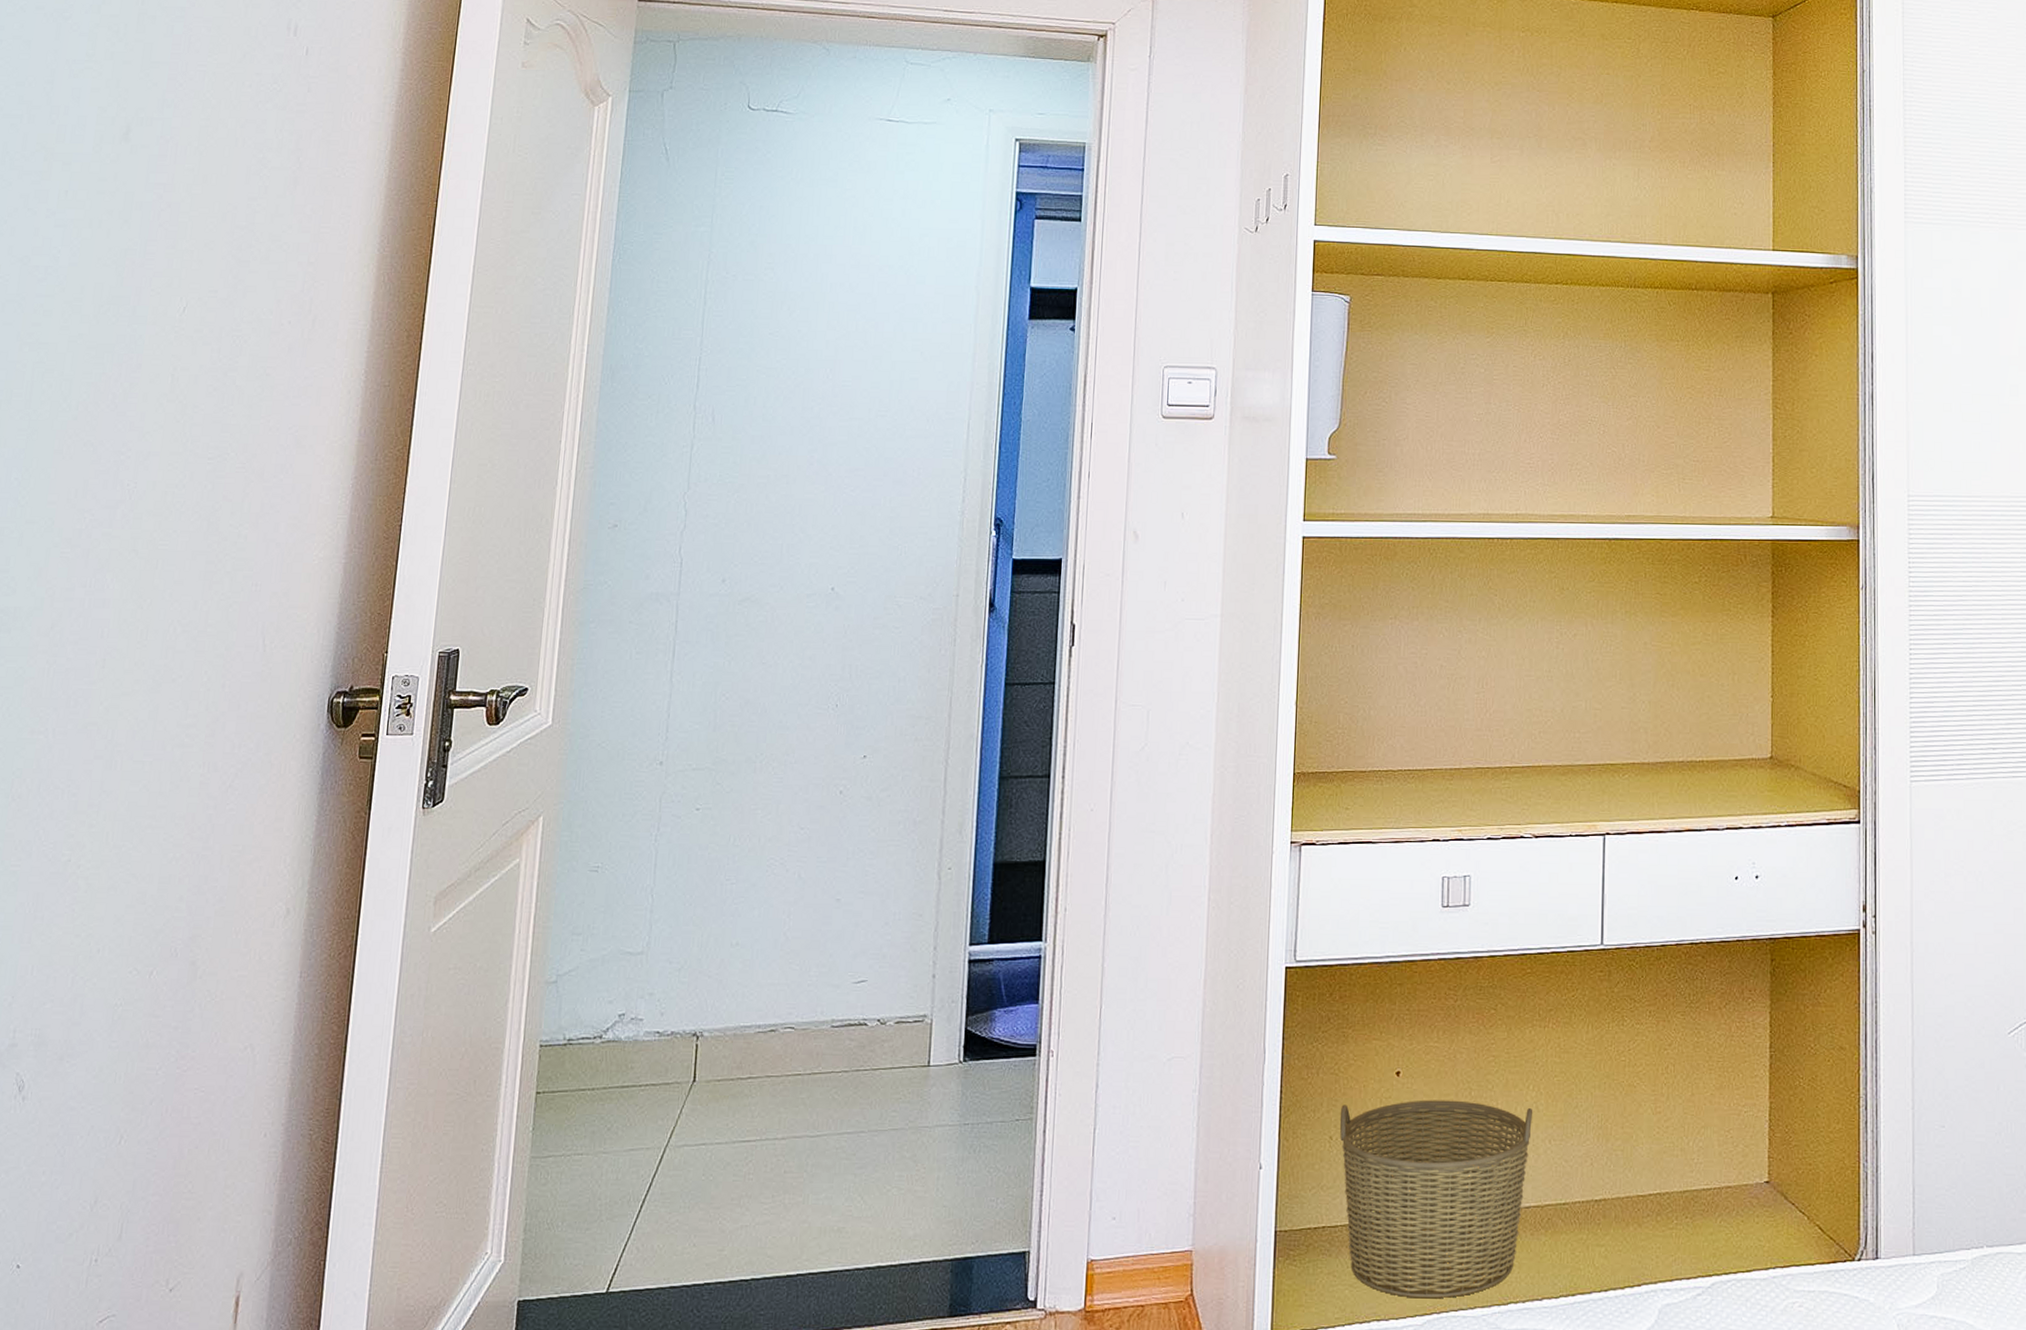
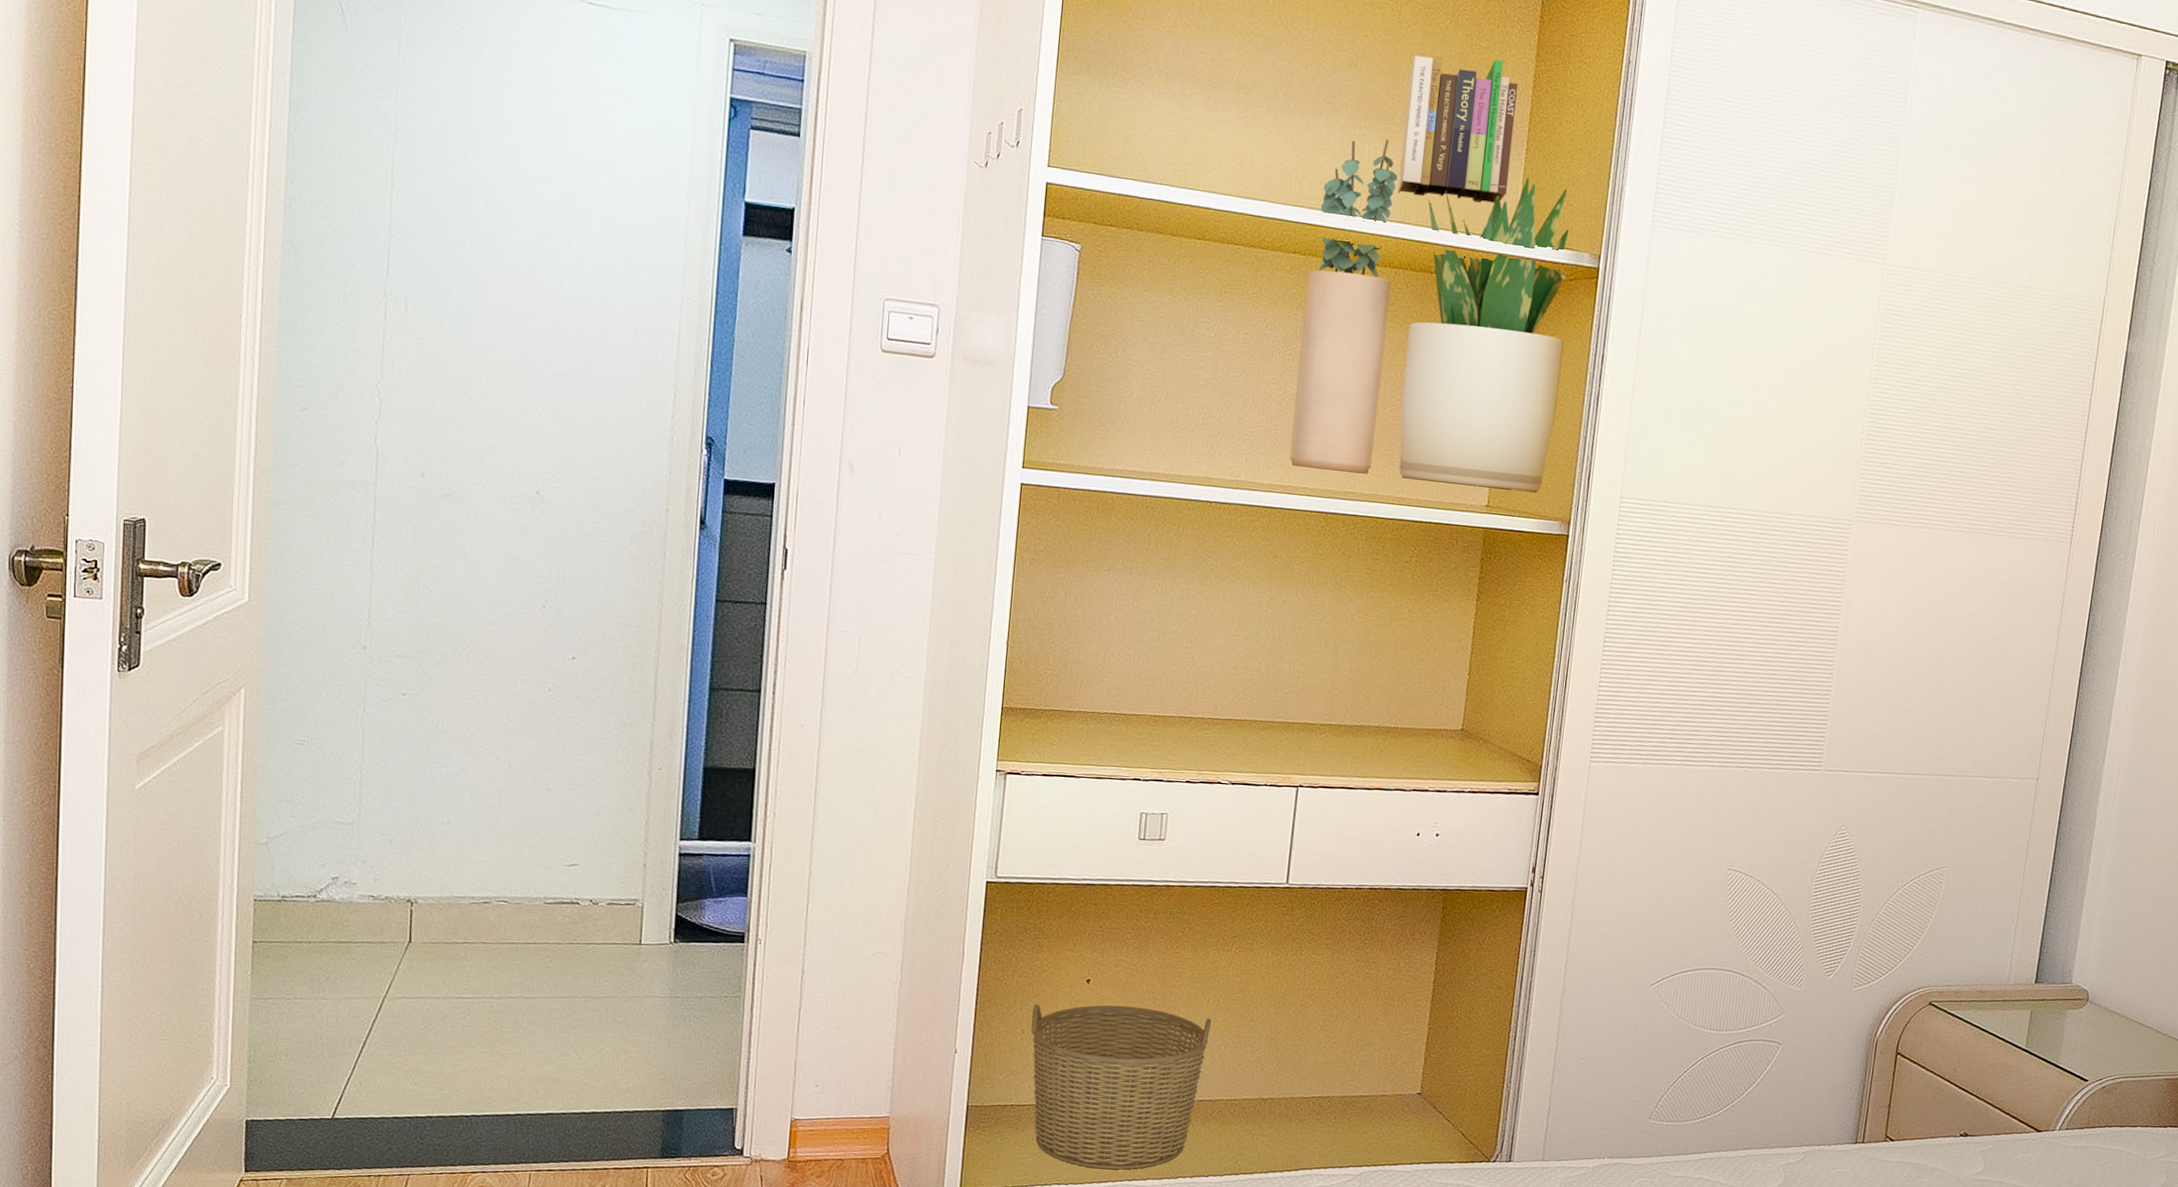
vase: none [1568,167,1654,496] -> present [1289,139,1398,474]
books: none [1652,82,1759,218] -> present [1397,55,1518,203]
planter: none [1675,189,1831,499] -> present [1399,177,1569,493]

